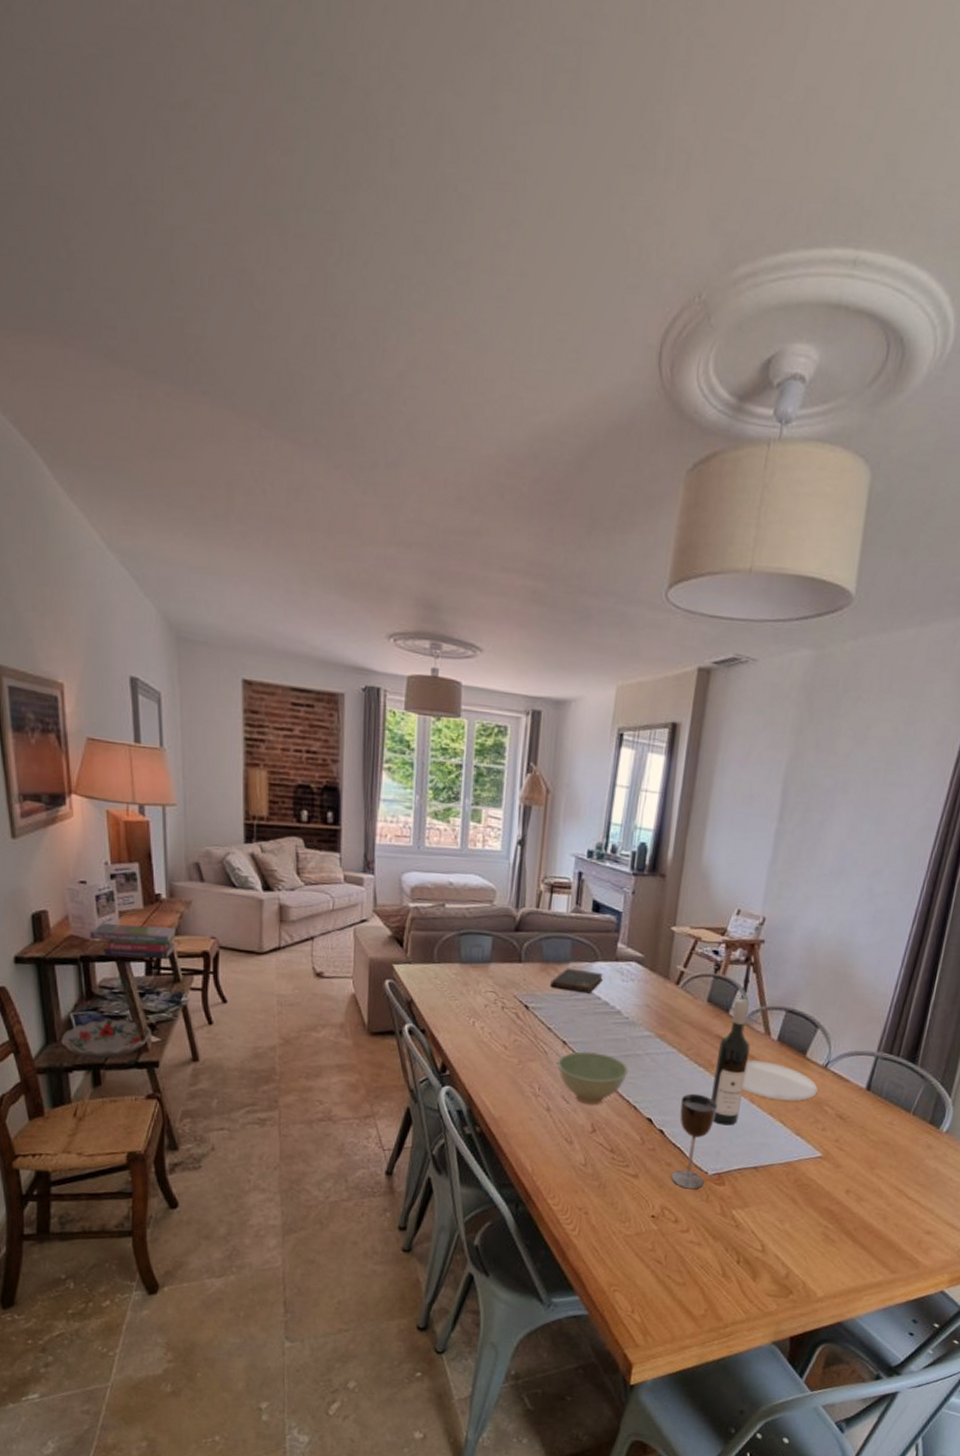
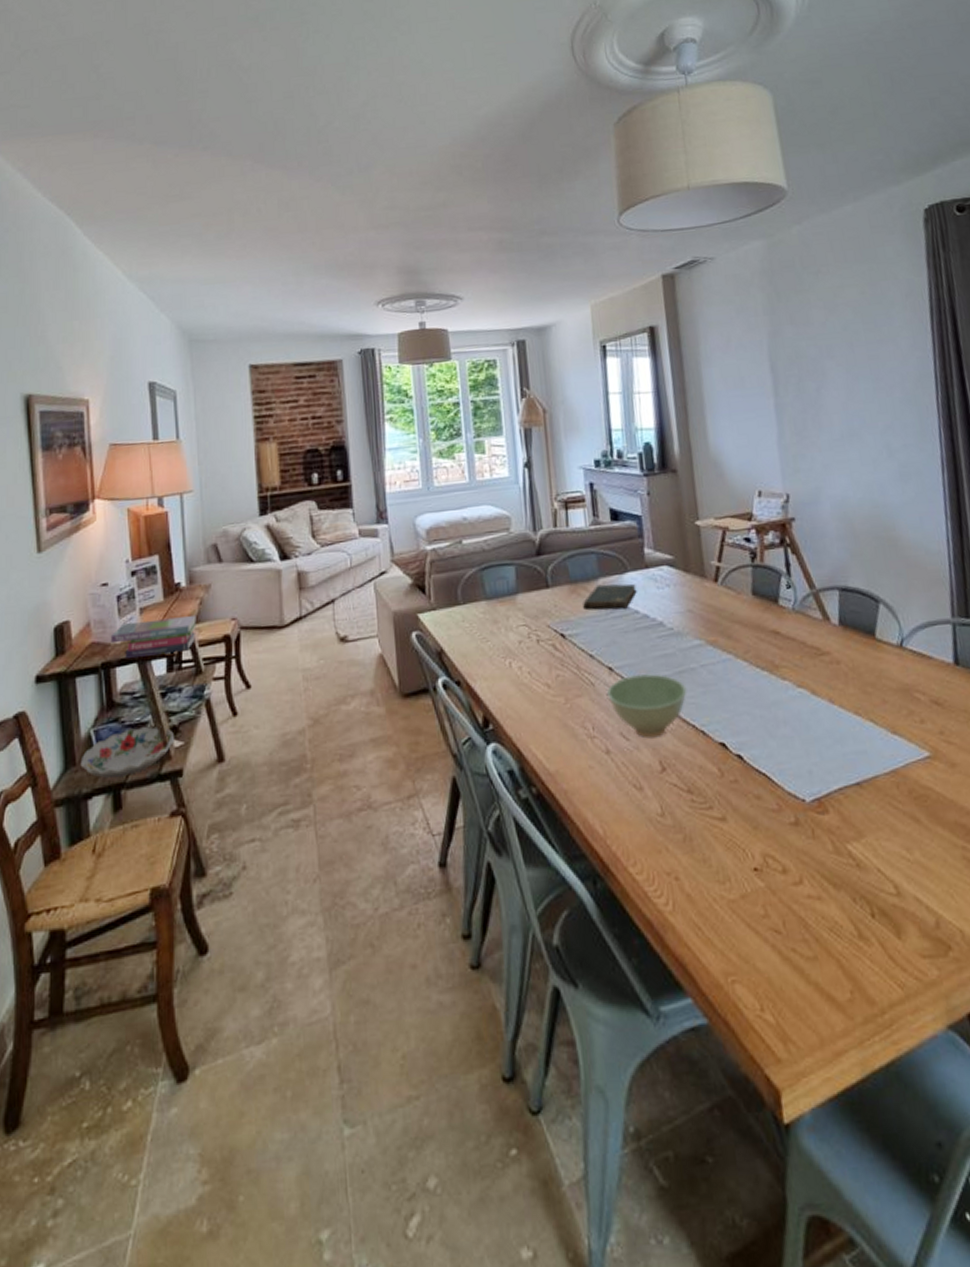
wine glass: present [671,1093,718,1190] -> none [752,703,804,826]
bottle: present [710,998,751,1126] -> none [777,584,822,737]
plate: present [742,1060,818,1102] -> none [812,651,901,696]

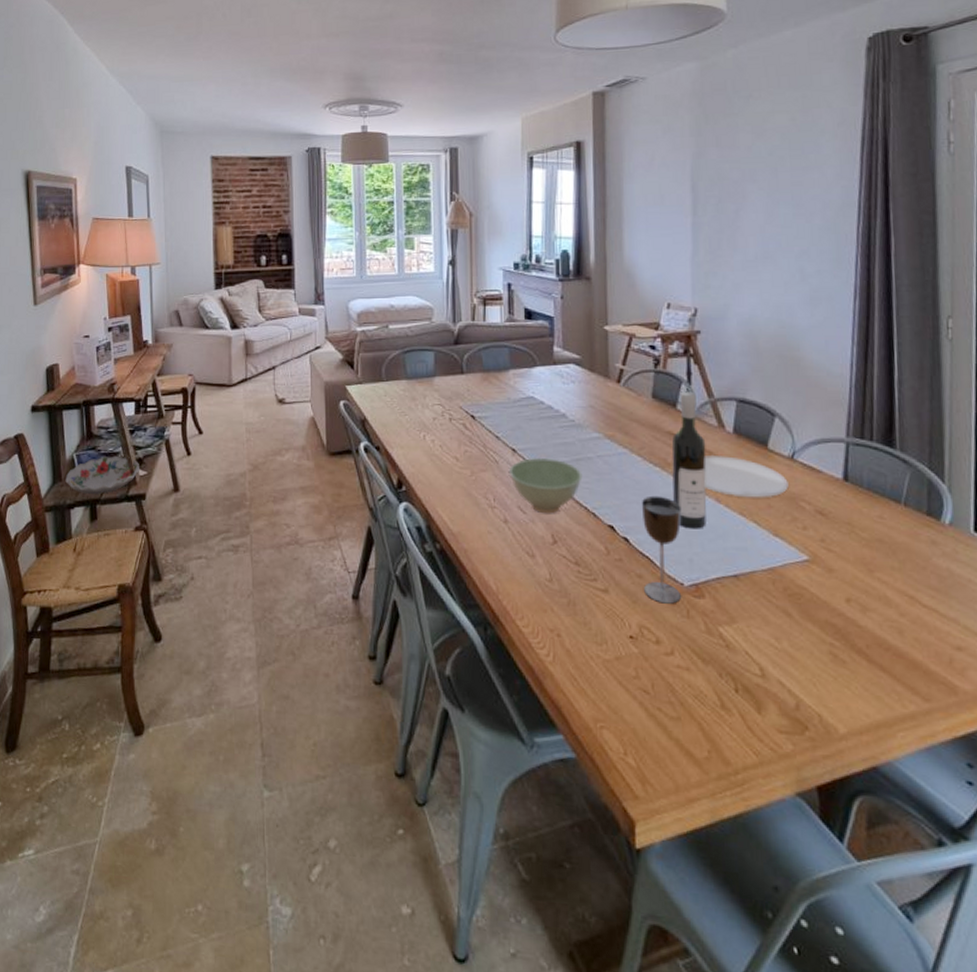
books: present [110,616,196,660] -> none [90,369,160,400]
bible: present [583,583,637,611] -> none [493,375,544,400]
wine glass: none [752,703,804,826] -> present [642,495,682,604]
bottle: none [777,584,822,737] -> present [671,391,707,529]
plate: none [812,651,901,696] -> present [704,456,789,498]

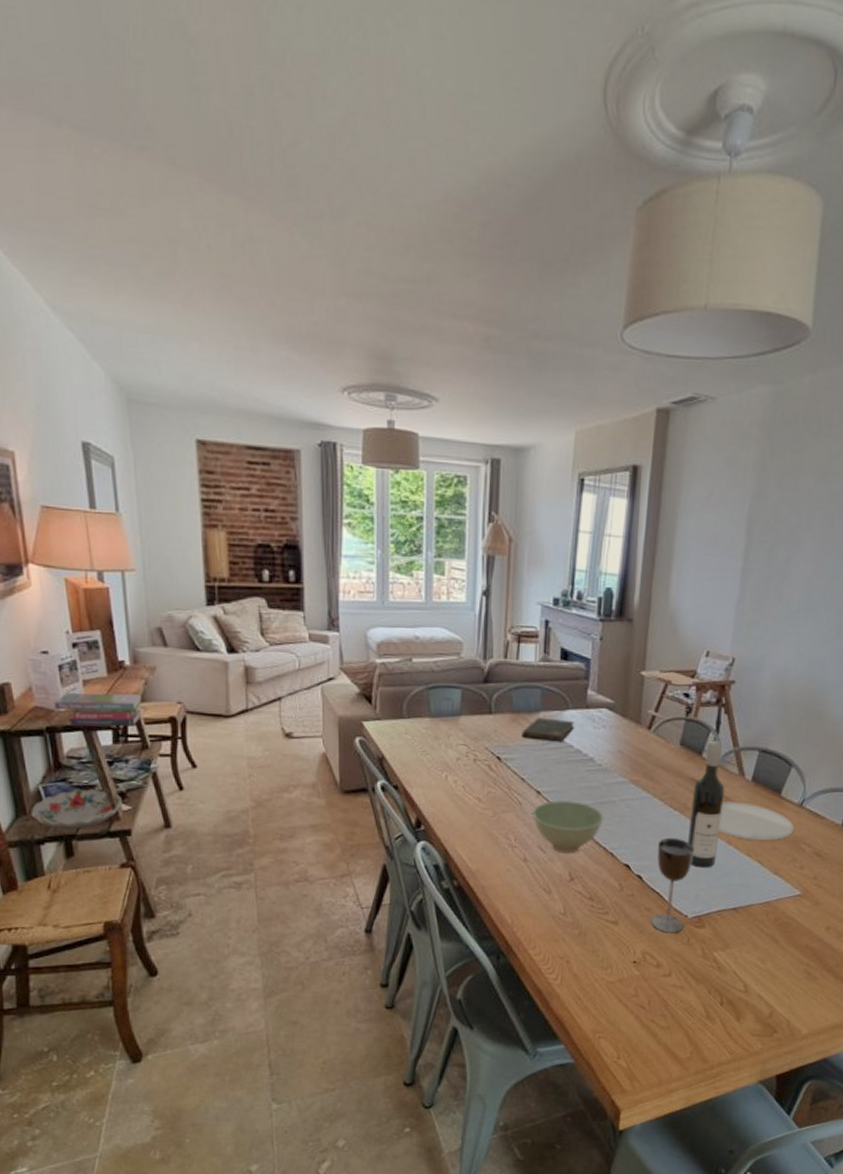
books: none [90,369,160,400] -> present [54,692,142,727]
bible: none [493,375,544,400] -> present [522,717,574,744]

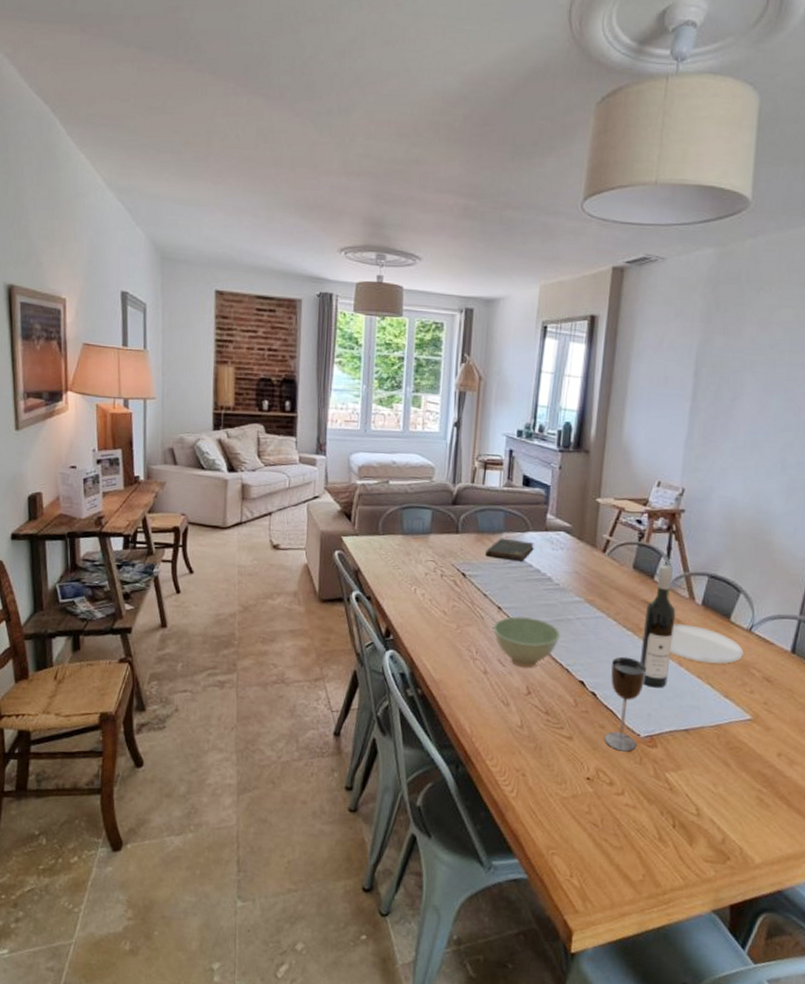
decorative bowl: present [31,788,123,830] -> none [47,589,127,626]
books: present [54,692,142,727] -> none [76,503,151,535]

